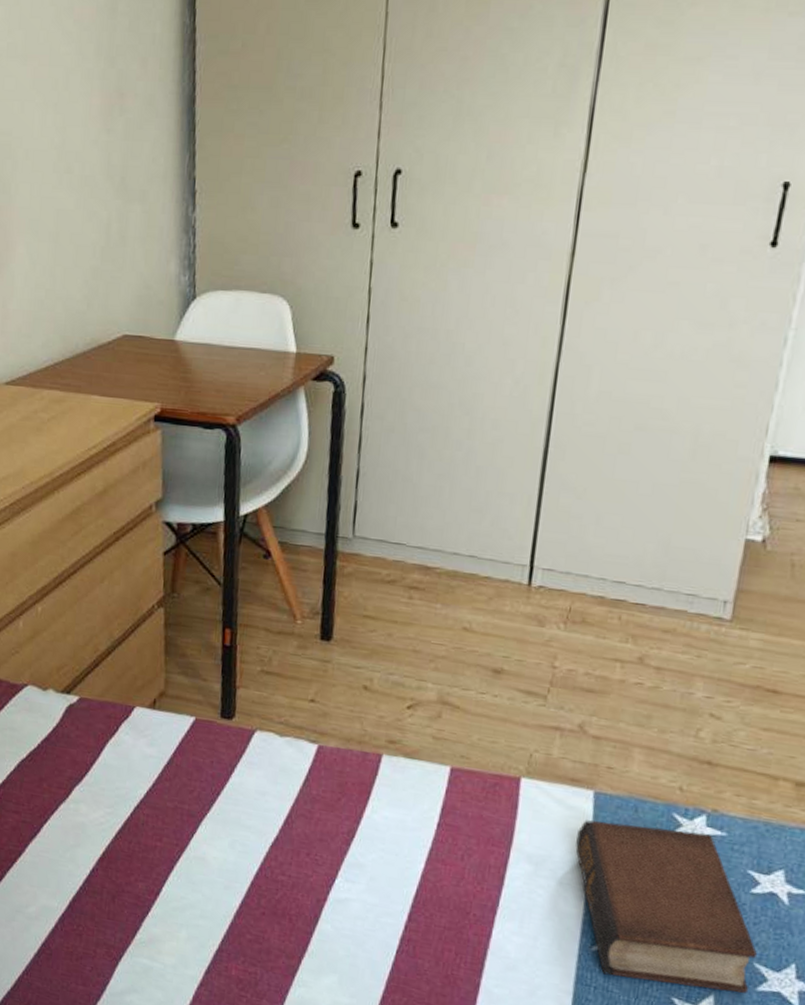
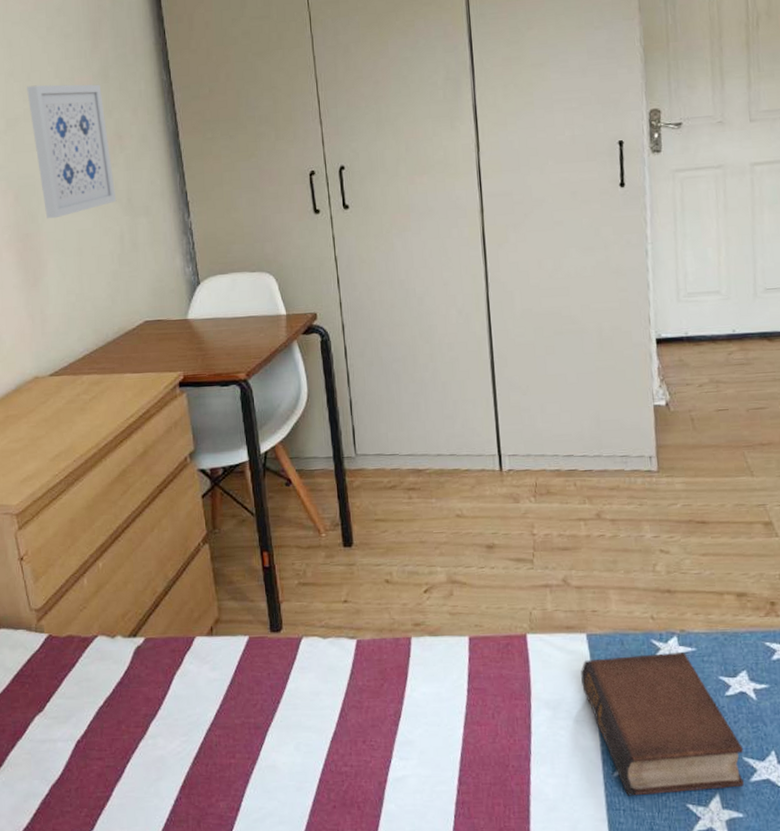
wall art: none [13,12,108,191] -> present [27,84,117,219]

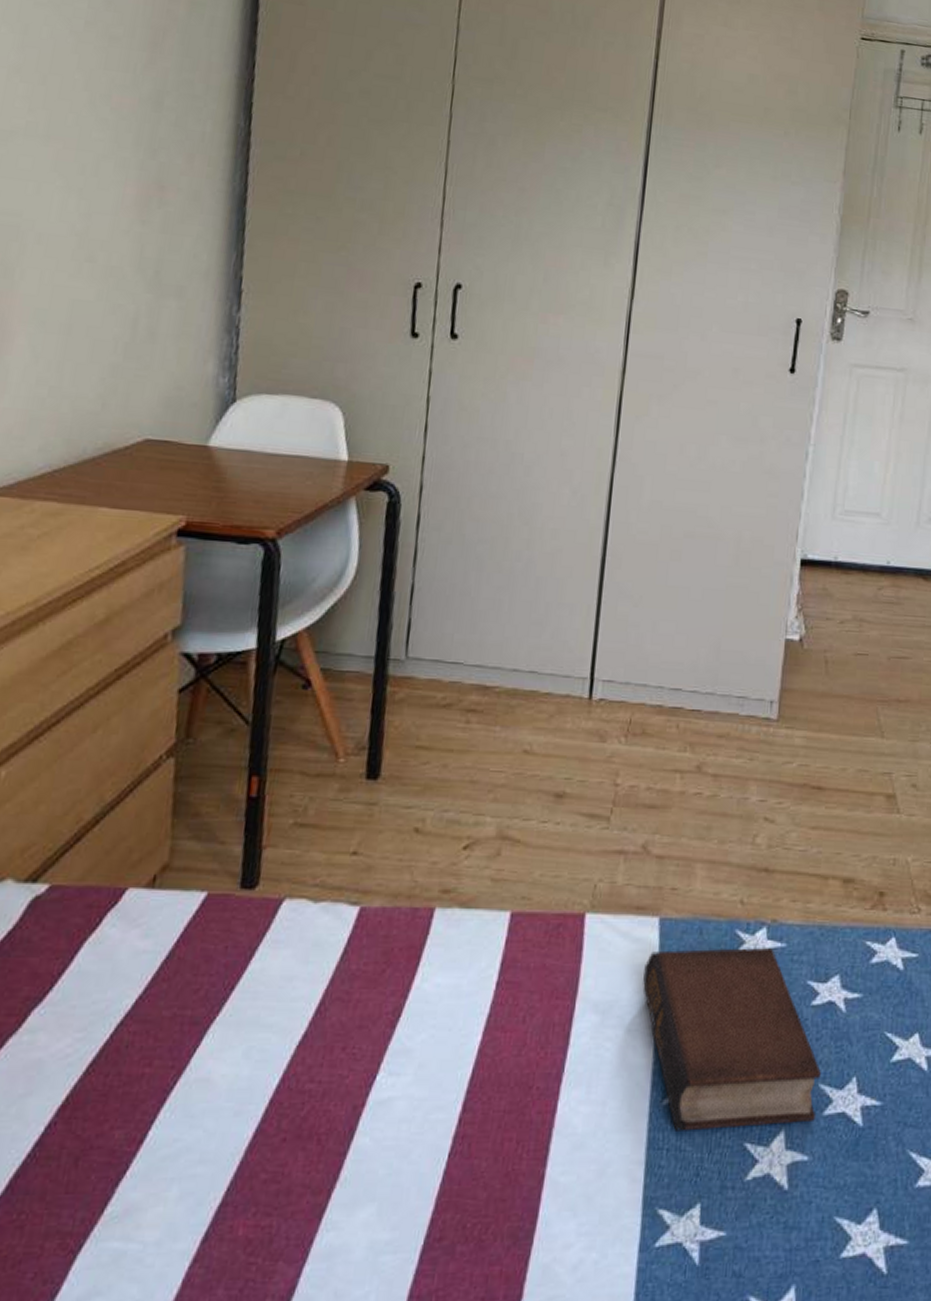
wall art: present [27,84,117,219] -> none [27,91,148,278]

